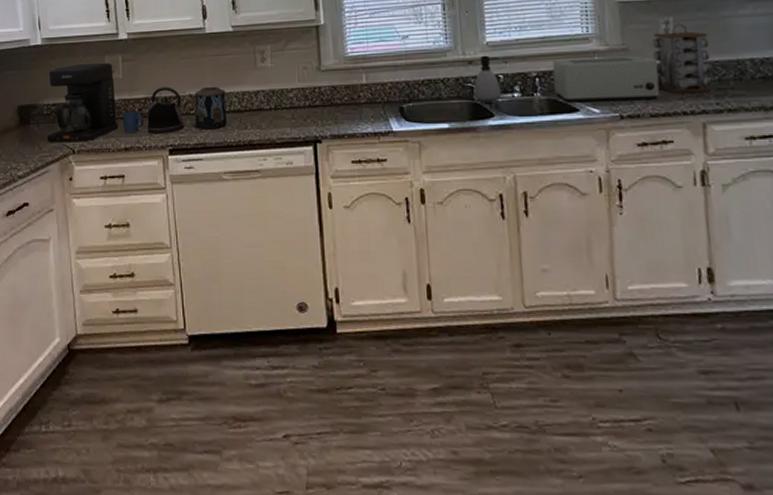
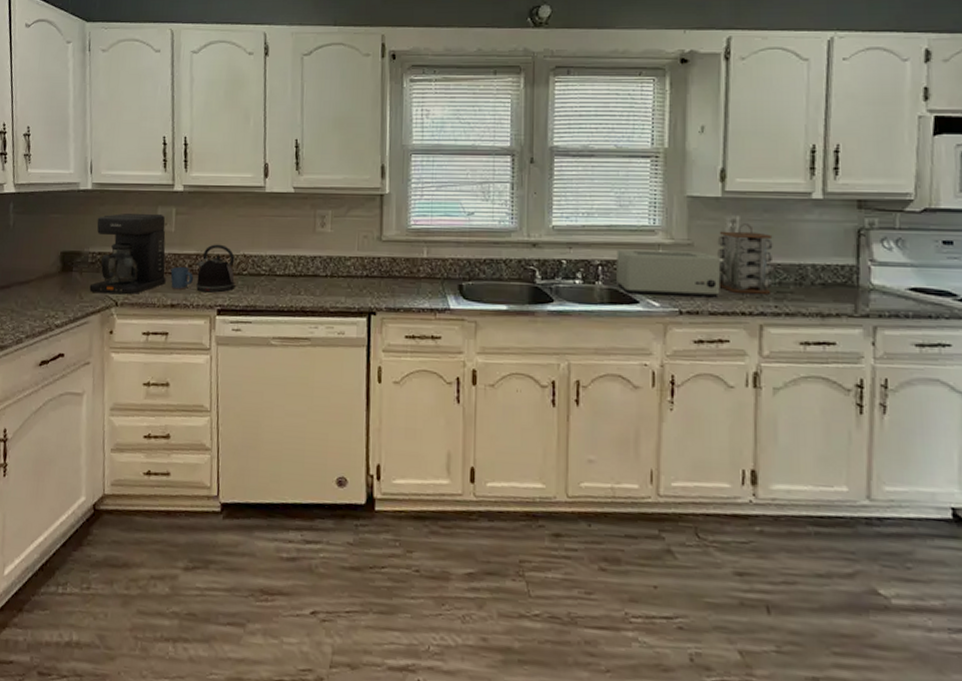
canister: present [192,87,227,130] -> none [243,248,282,293]
soap dispenser: present [473,55,502,103] -> none [535,239,565,288]

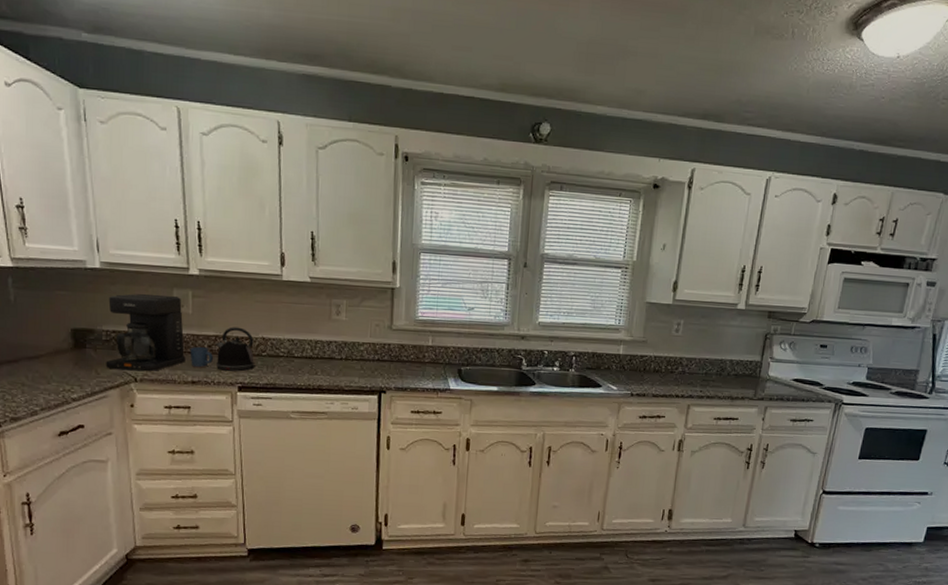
toaster: present [616,249,721,298] -> none [586,343,666,384]
spice rack: present [717,223,773,295] -> none [662,326,706,382]

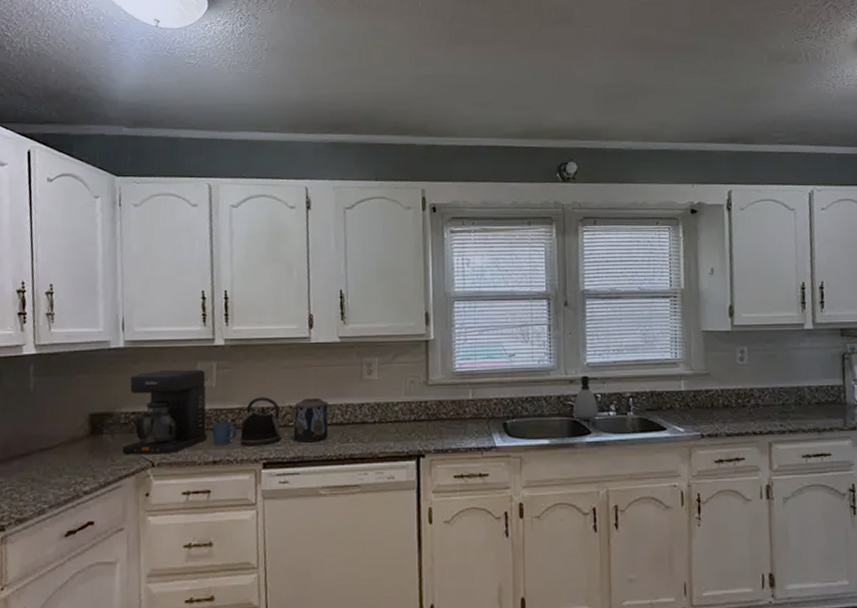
canister: none [263,332,299,372] -> present [290,399,329,443]
soap dispenser: none [522,333,548,373] -> present [573,375,599,420]

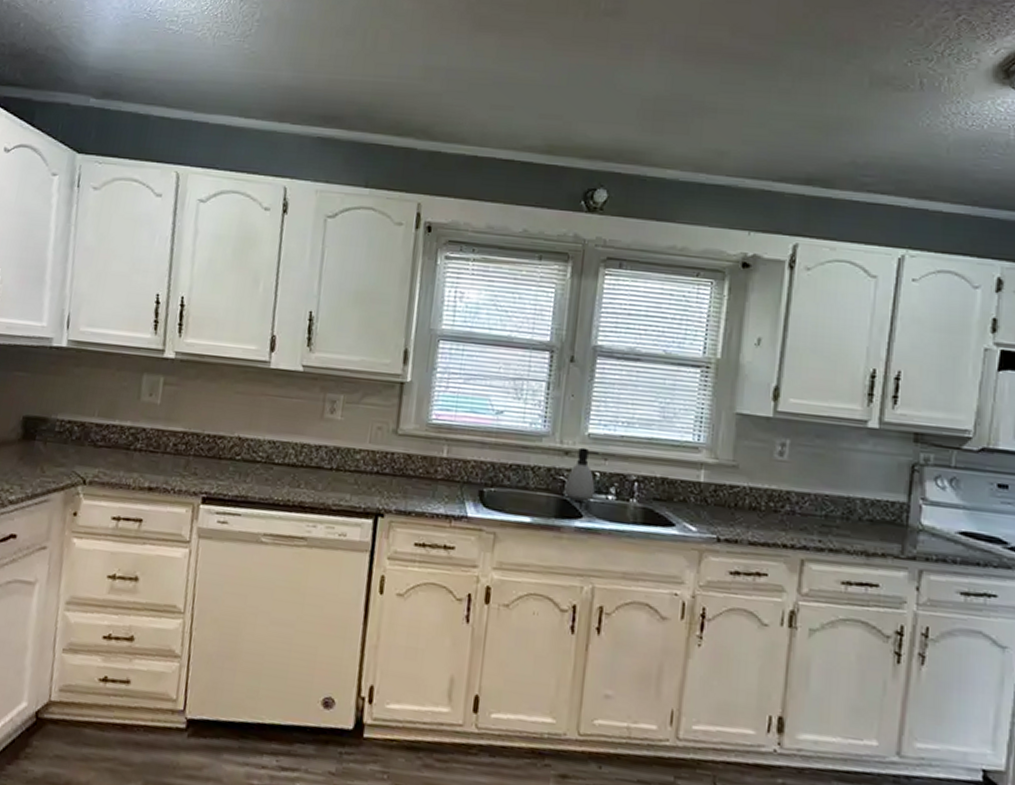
coffee maker: present [122,369,207,454] -> none [53,378,151,472]
mug: present [212,421,237,445] -> none [150,444,178,472]
kettle: present [240,397,282,446] -> none [180,422,228,478]
canister: present [290,399,329,443] -> none [235,431,282,483]

